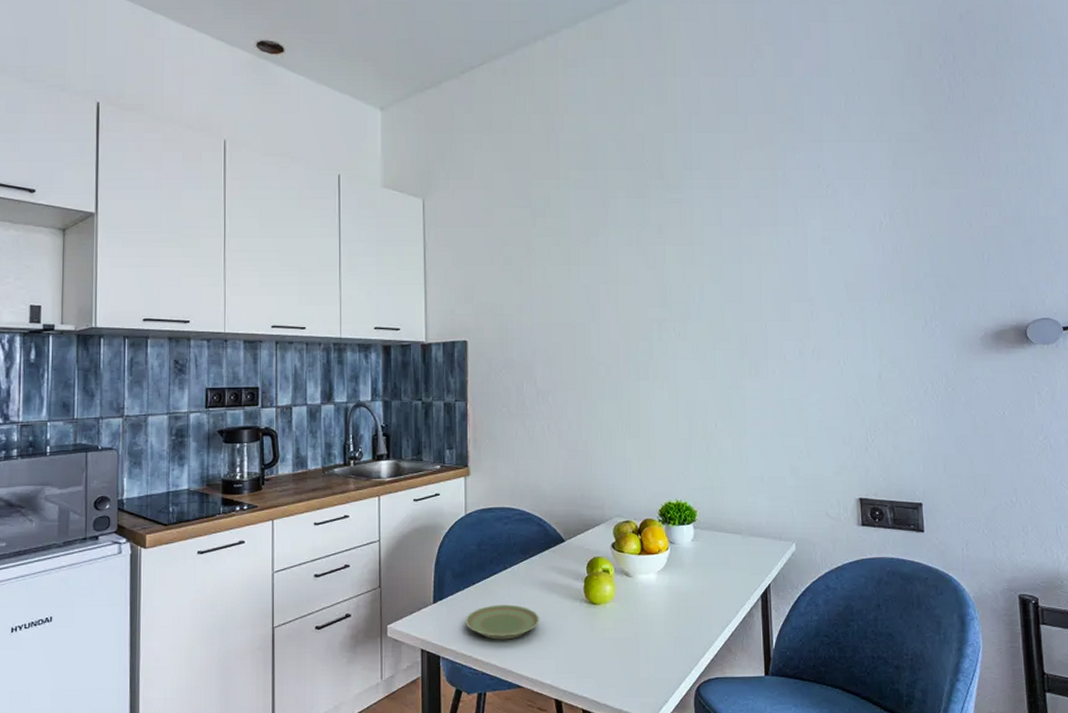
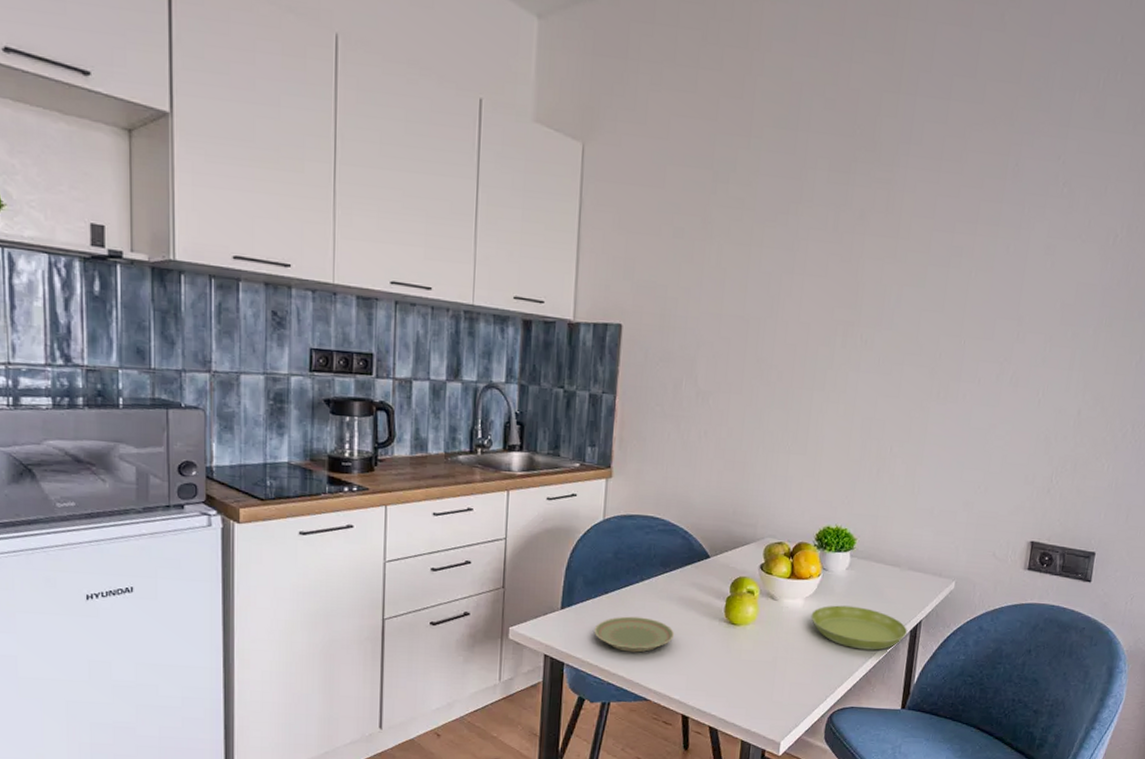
saucer: none [665,576,759,618] -> present [811,605,908,651]

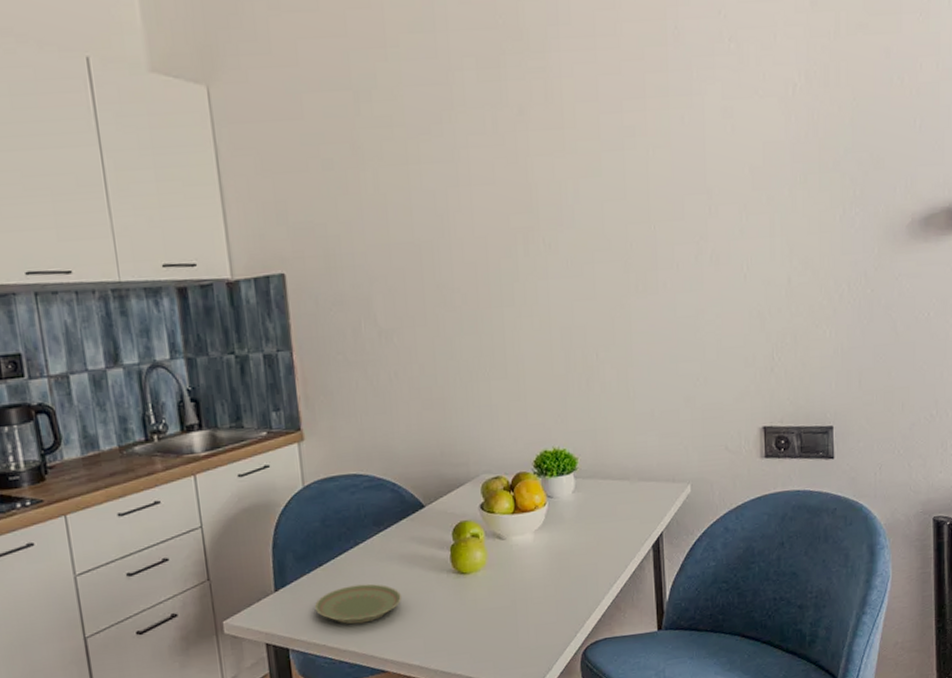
saucer: present [811,605,908,651] -> none [544,530,650,576]

